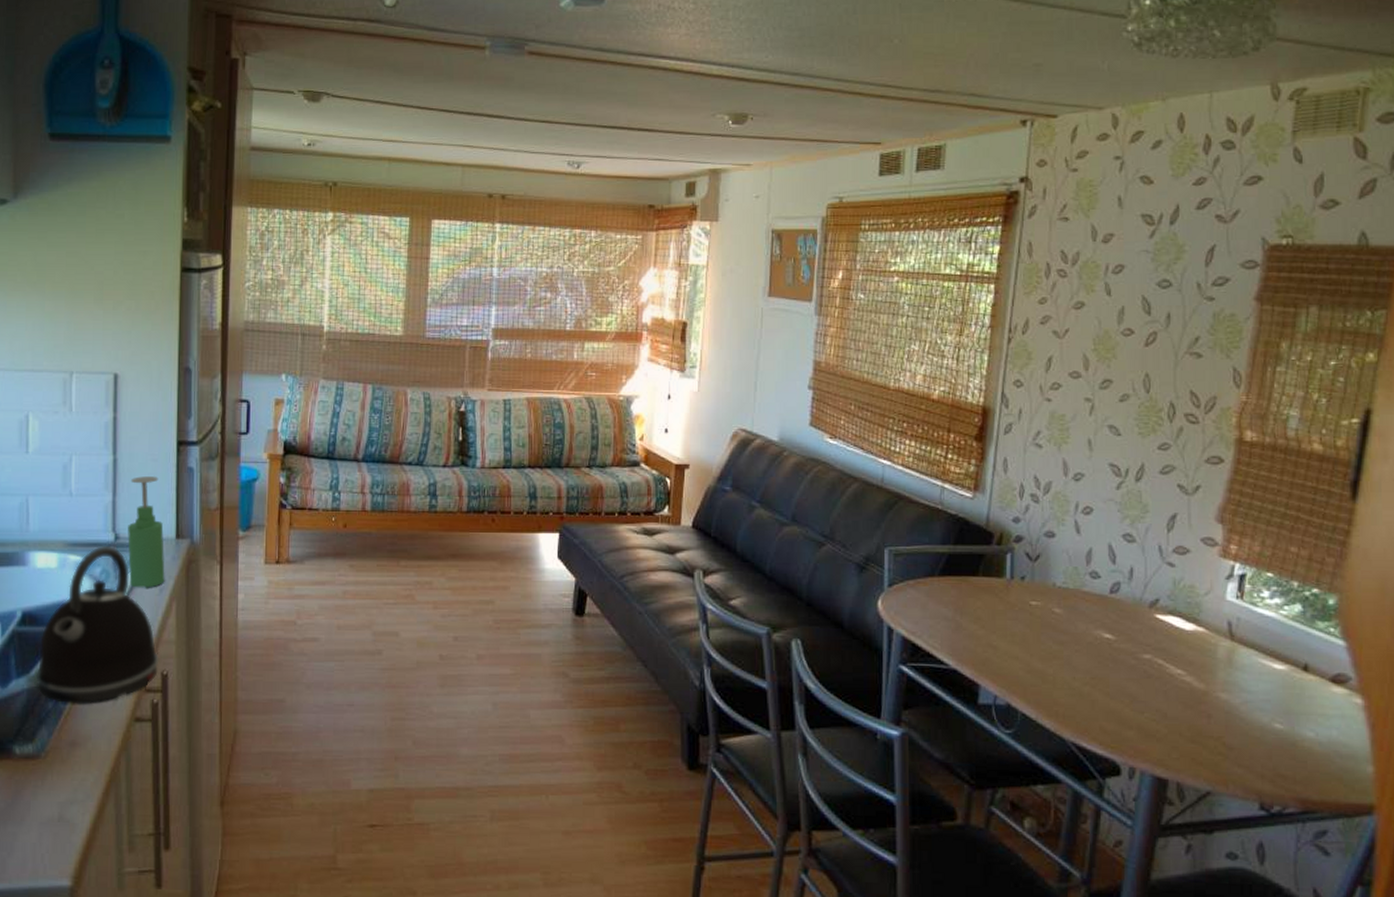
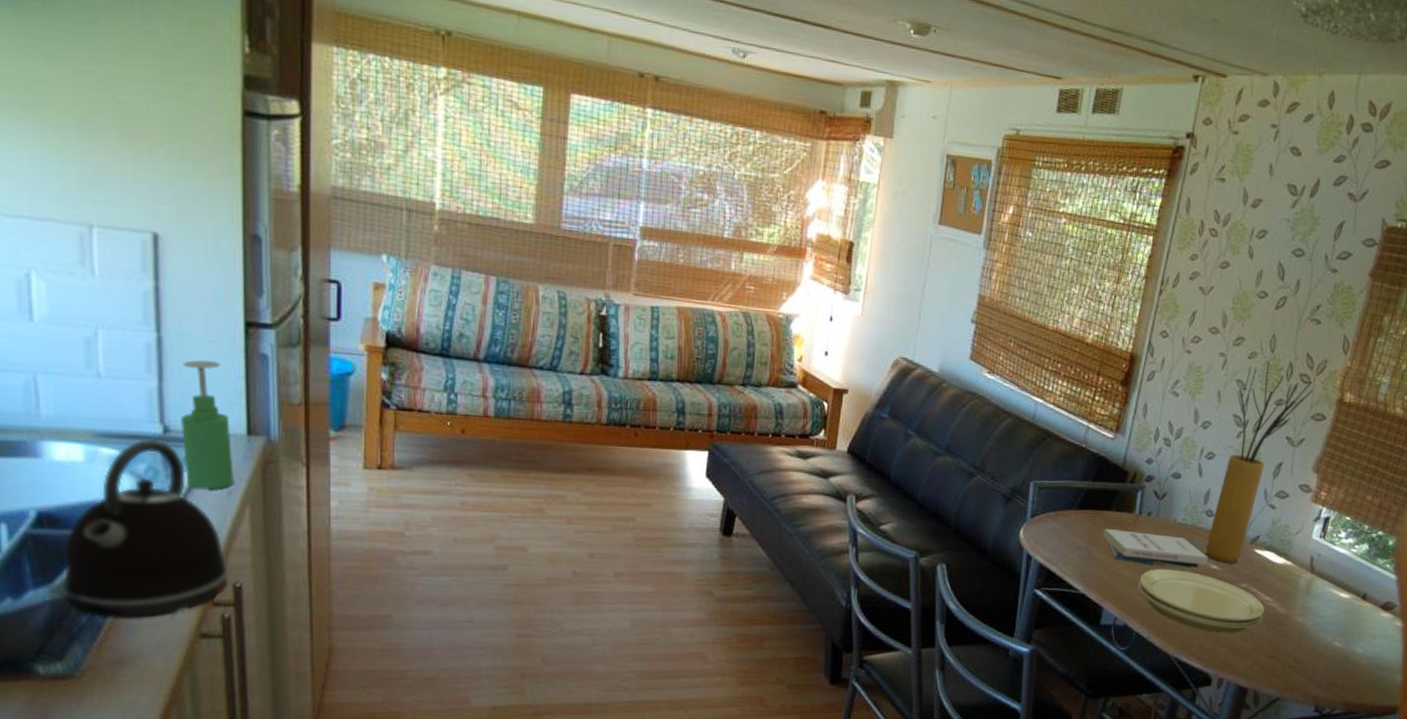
books: none [971,595,1099,644] -> present [1102,528,1208,573]
plate: none [1017,640,1177,713] -> present [1137,569,1265,633]
vase: none [1094,402,1204,631] -> present [1205,360,1314,563]

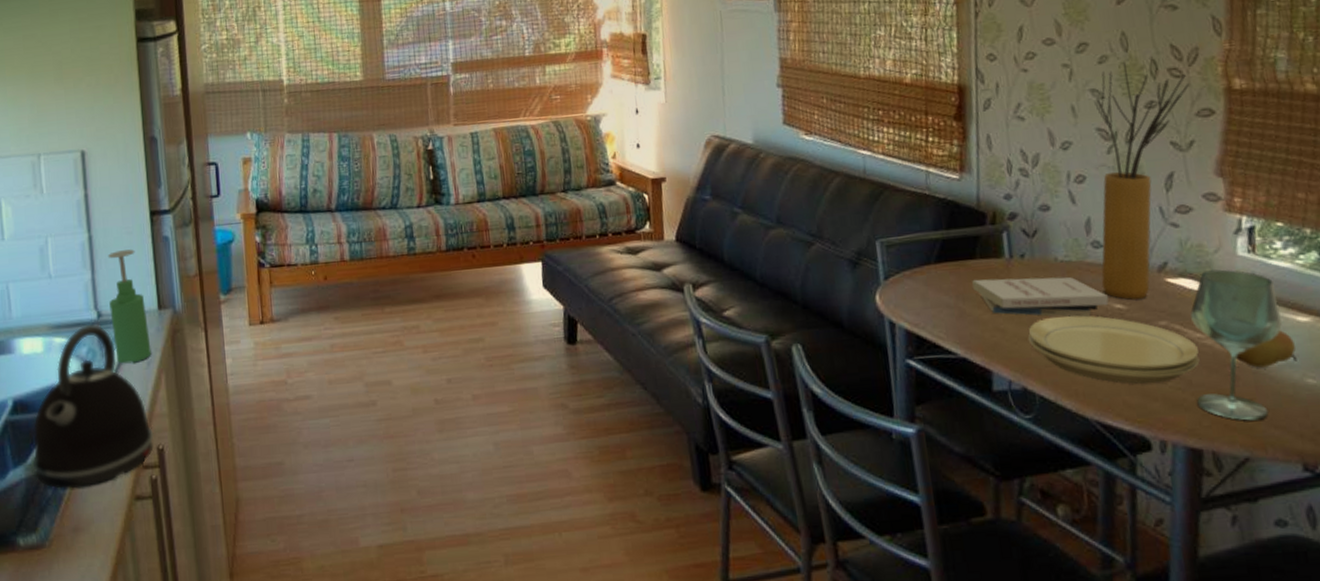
wine glass: none [1253,547,1332,670] -> present [1190,269,1282,421]
fruit: none [1285,602,1334,630] -> present [1227,330,1297,368]

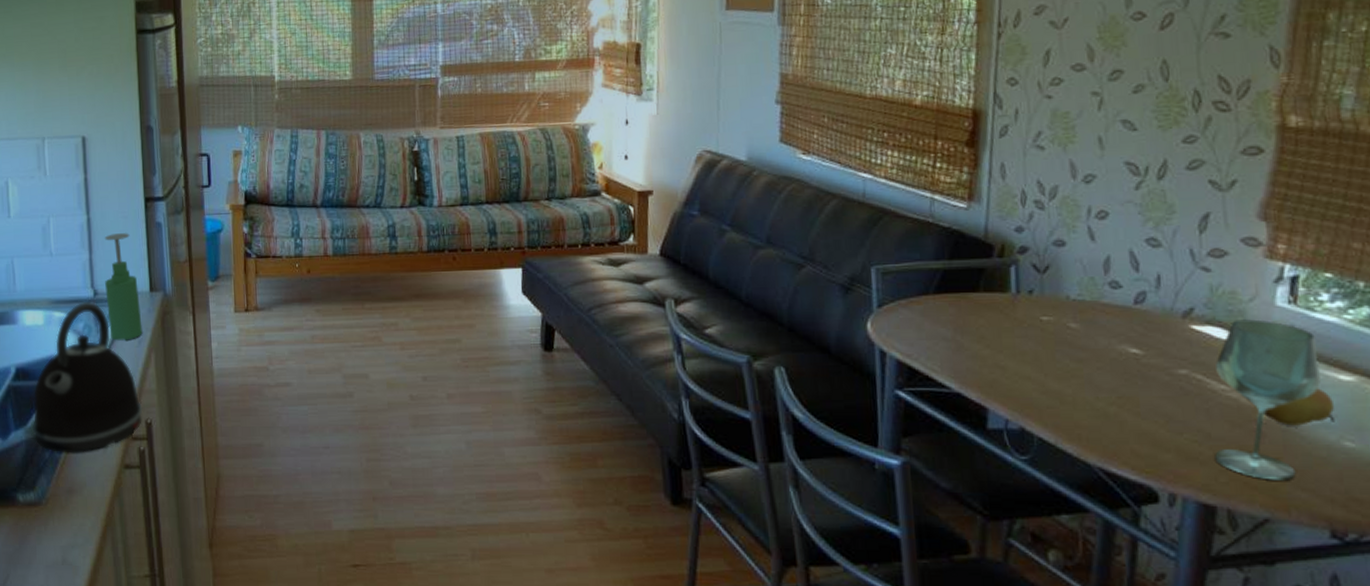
books: present [971,277,1109,318] -> none [972,313,1124,361]
plate: present [1027,315,1200,384] -> none [1029,358,1222,434]
vase: present [1094,61,1190,300] -> none [1117,91,1238,345]

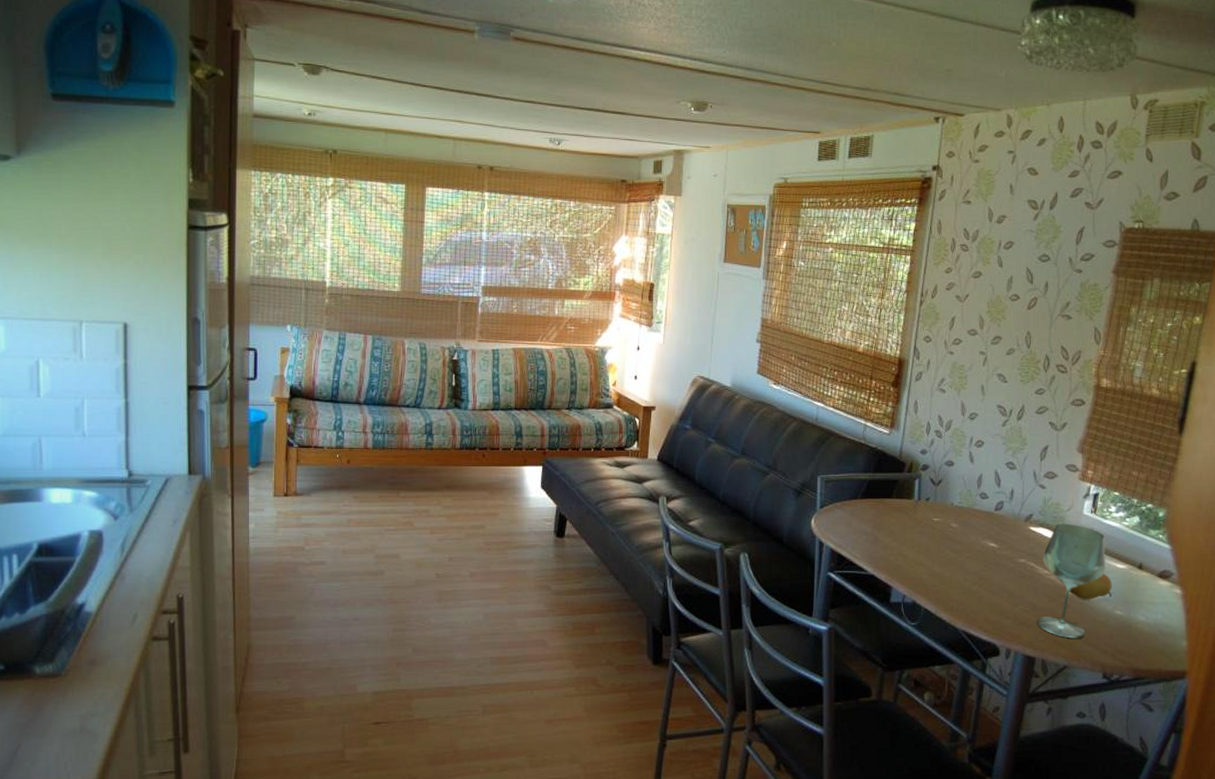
kettle: present [32,301,143,452] -> none [54,481,175,626]
soap dispenser: present [104,233,143,341] -> none [141,418,178,520]

